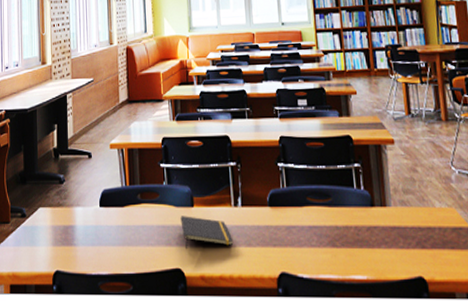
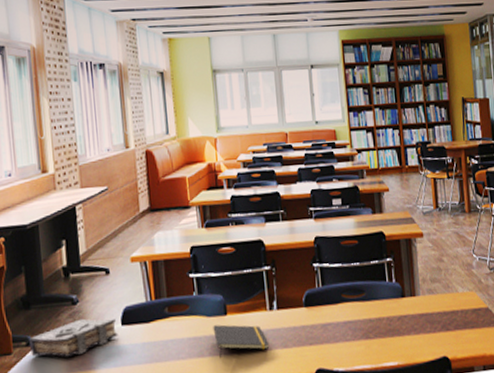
book: none [24,197,96,231] -> present [29,318,118,357]

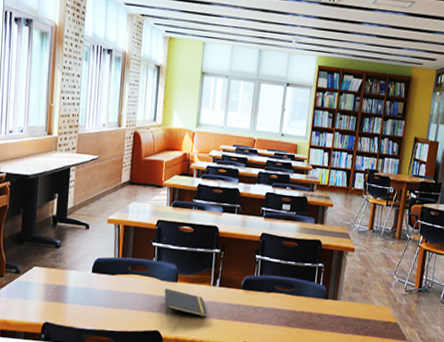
book: present [29,318,118,357] -> none [18,260,88,289]

